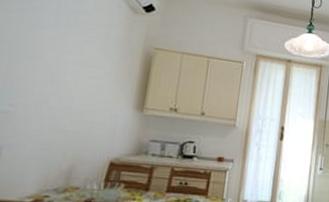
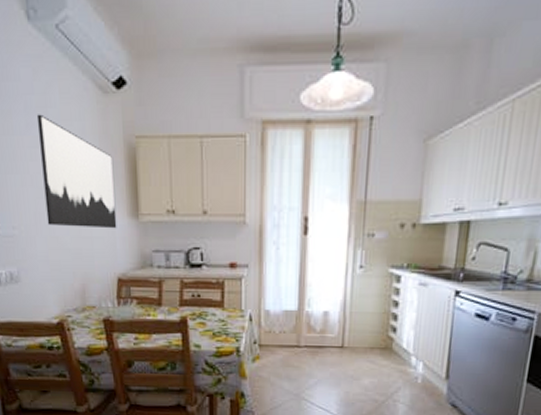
wall art: none [50,16,130,118] -> present [36,114,117,229]

